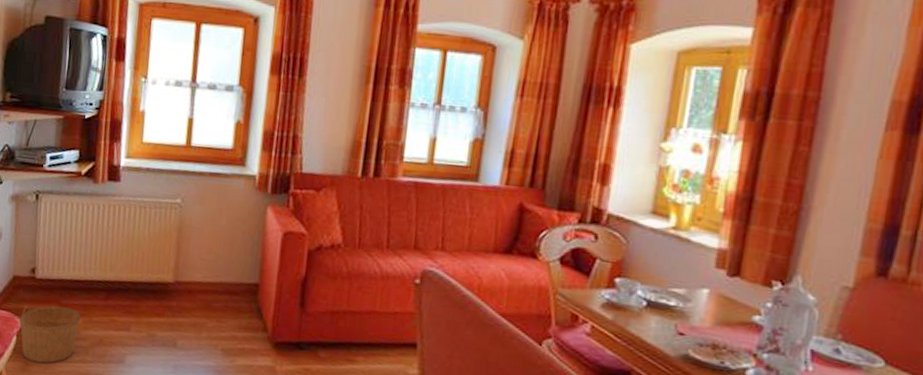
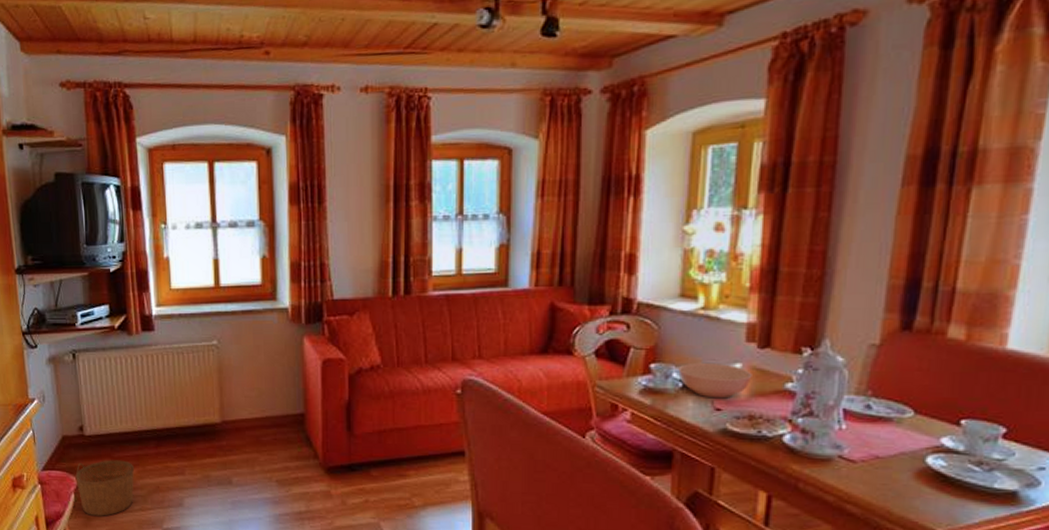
bowl: none [643,282,720,324] -> present [678,362,752,399]

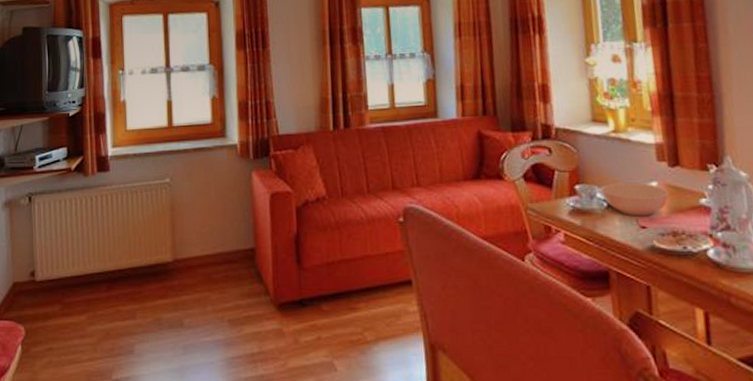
basket: present [75,460,135,516] -> none [24,306,85,369]

